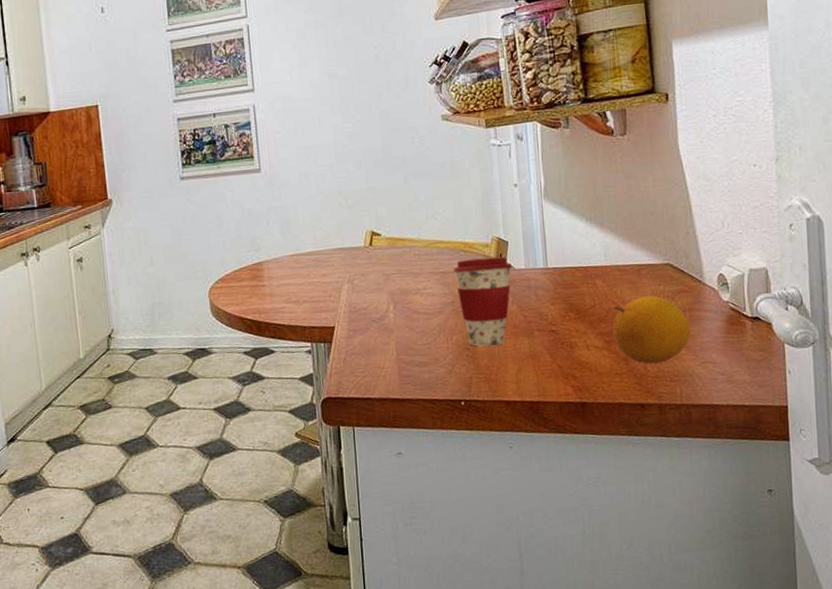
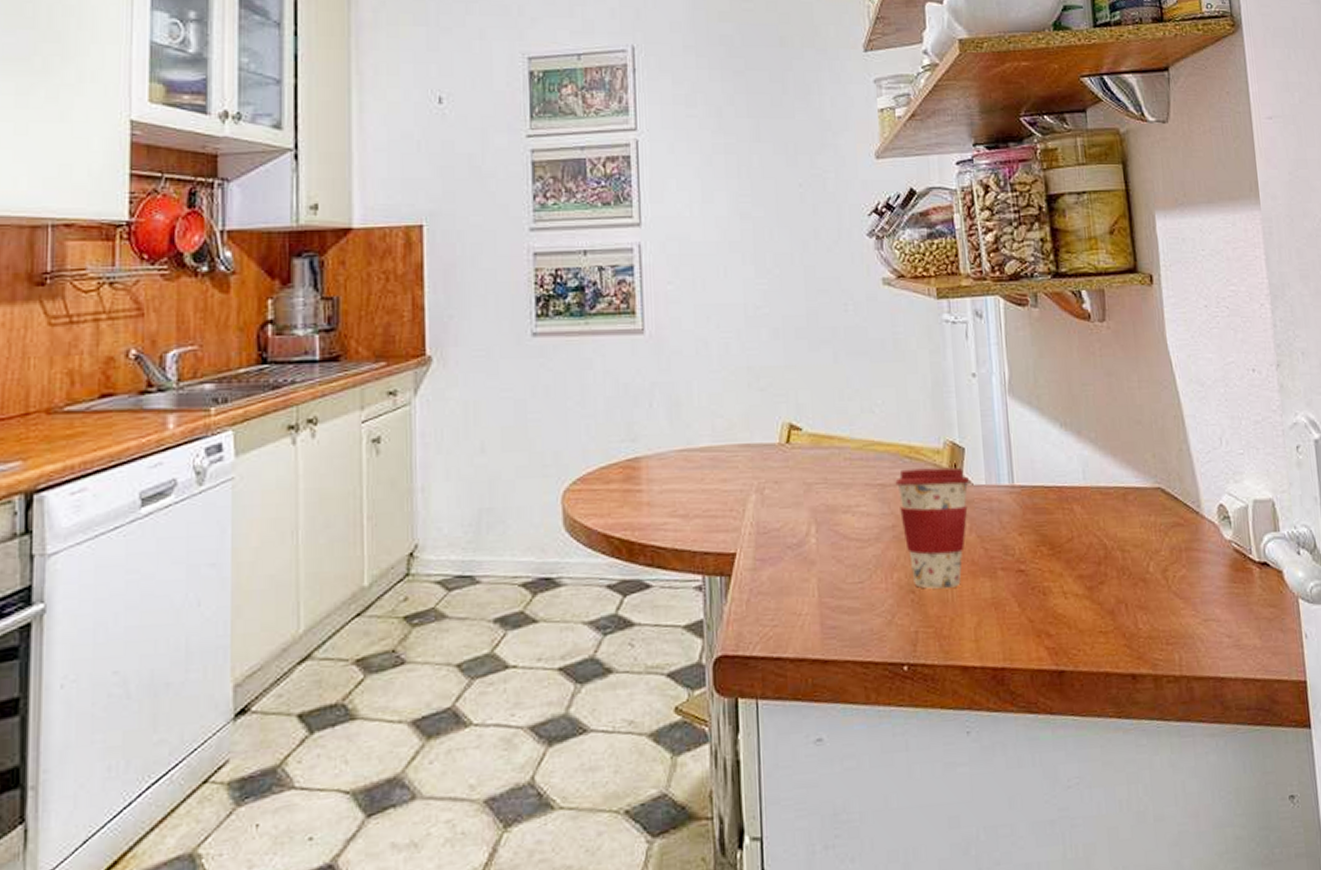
fruit: present [612,296,691,364] -> none [1094,529,1189,620]

